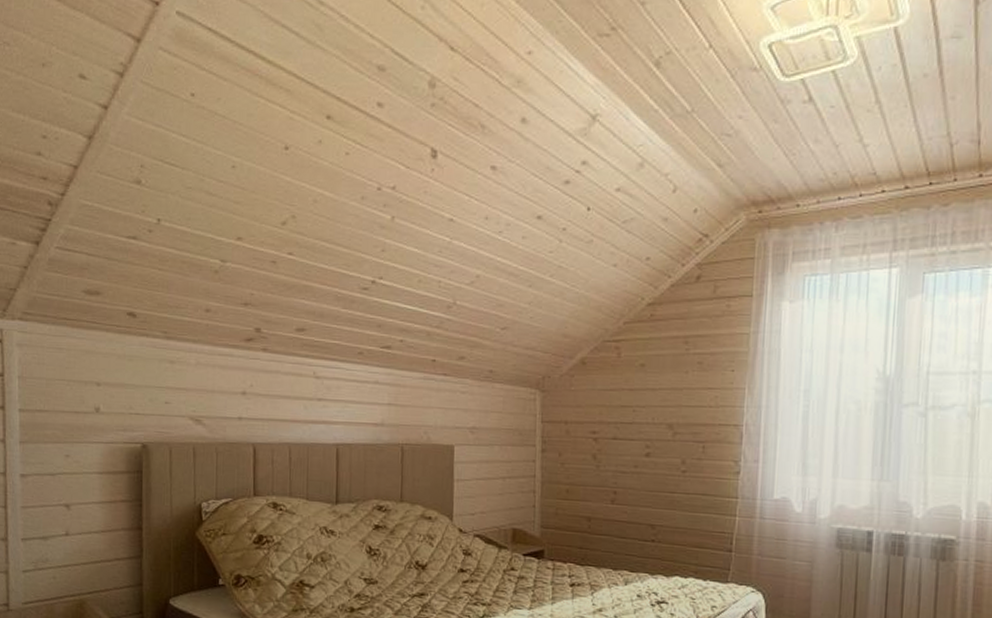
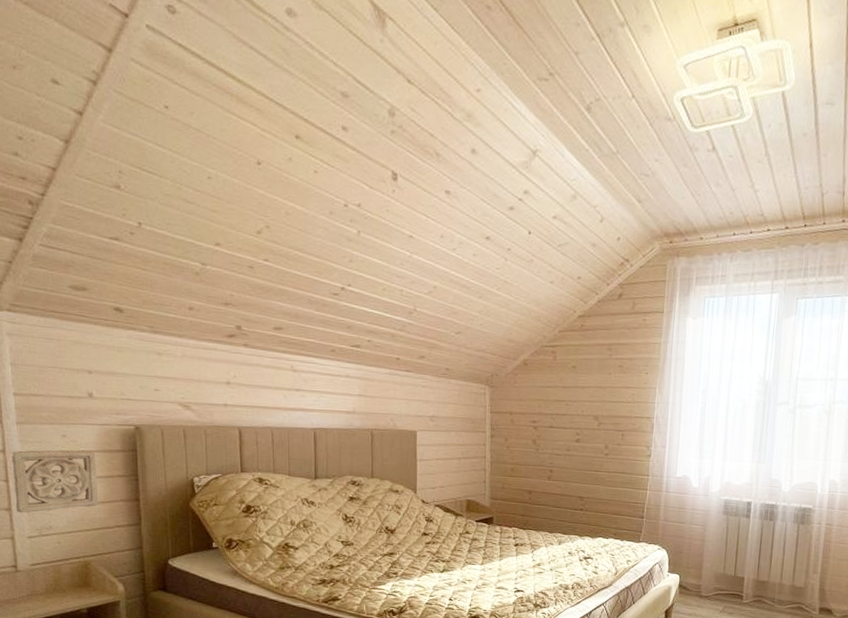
wall ornament: none [12,471,99,544] -> present [11,450,99,513]

